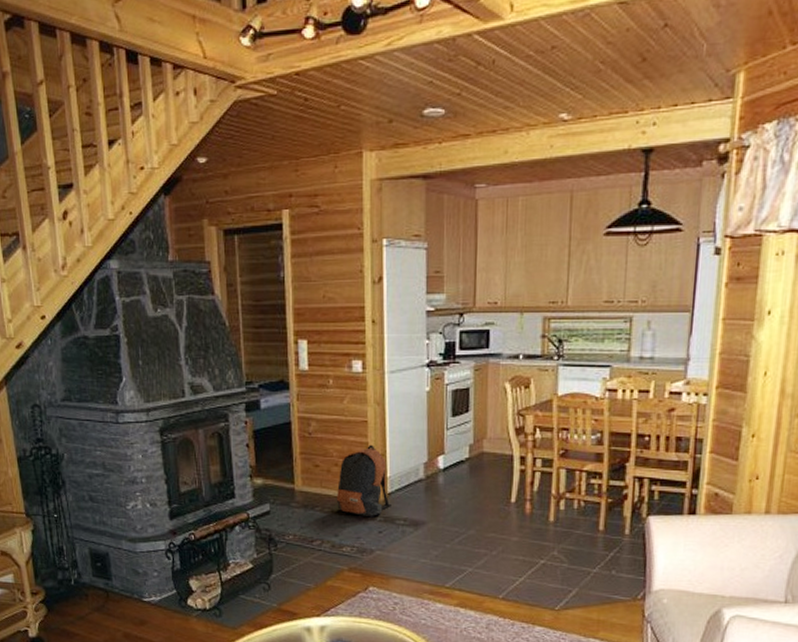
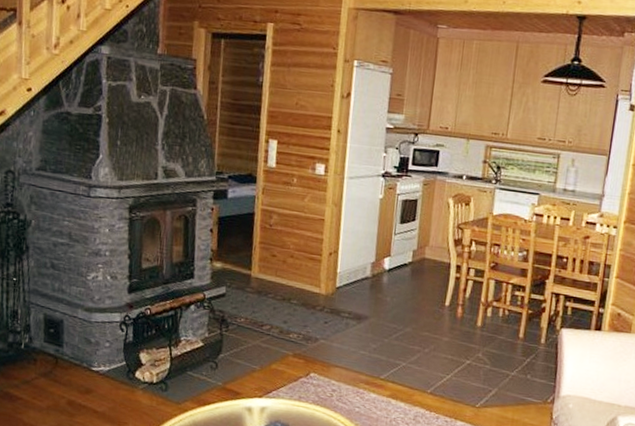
backpack: present [336,444,391,516] -> none [288,241,339,307]

